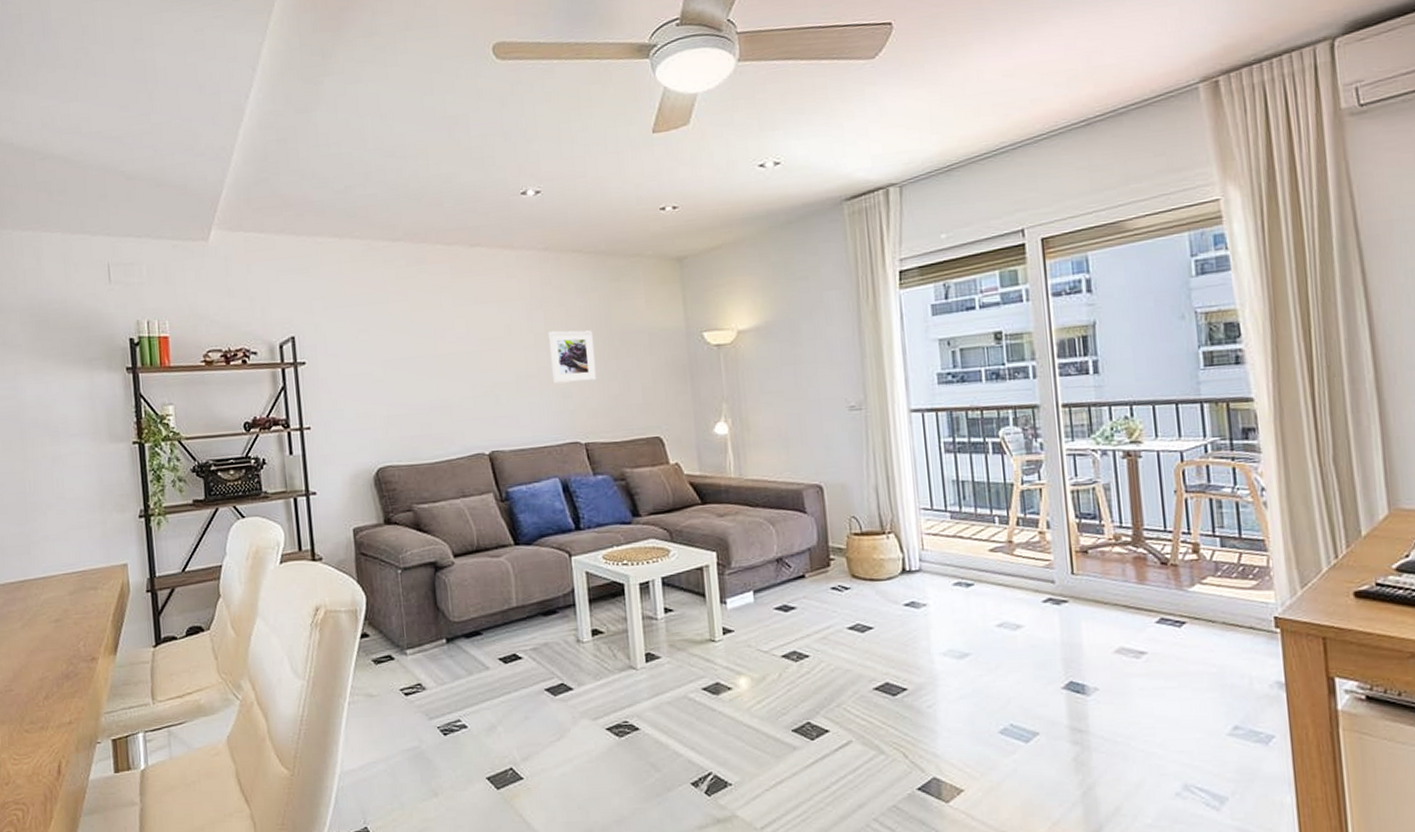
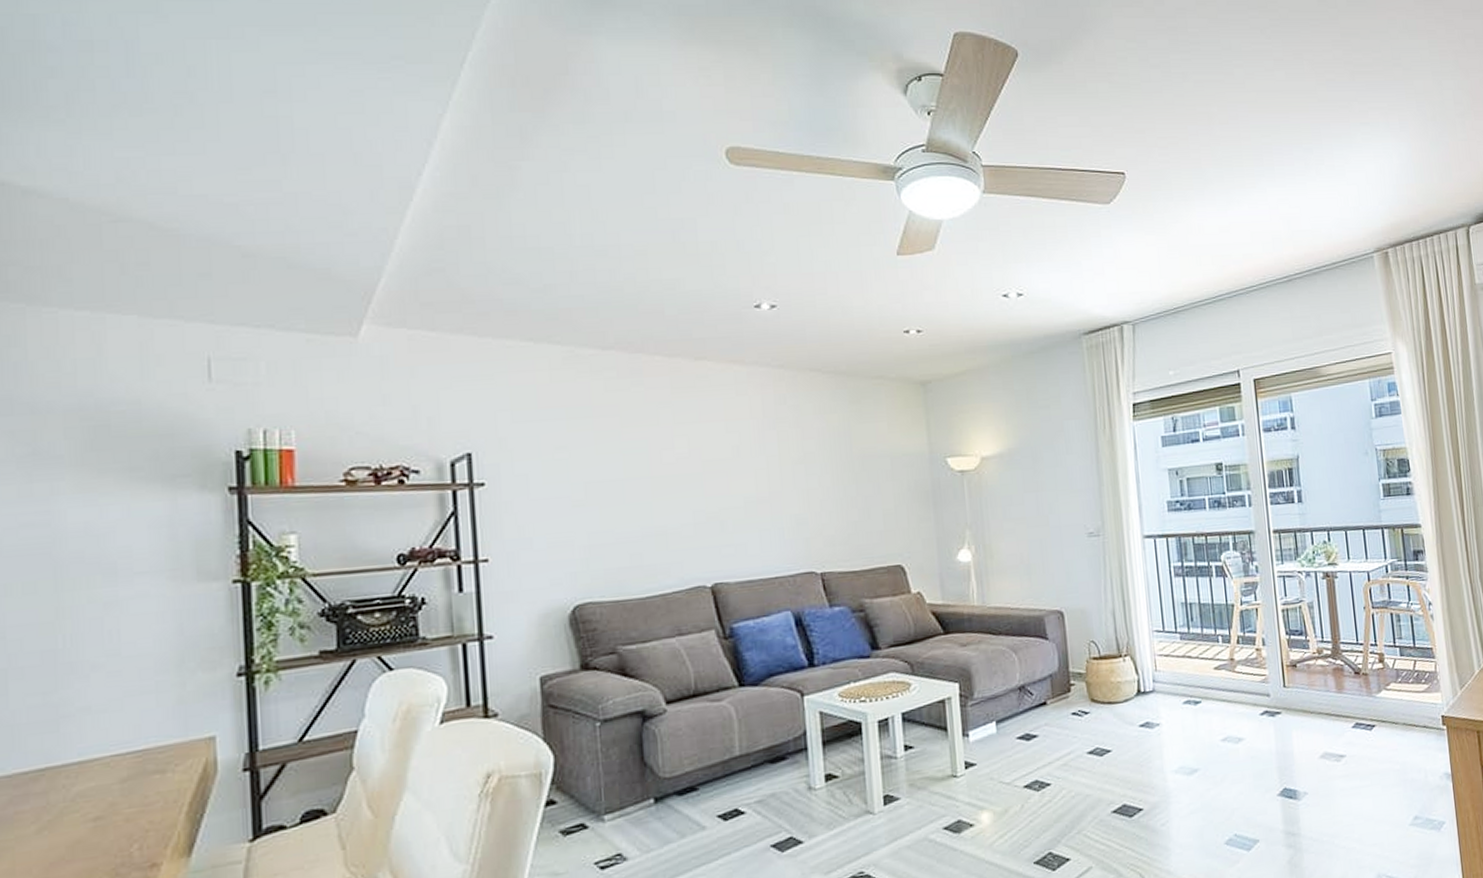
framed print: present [548,330,597,384] -> none [781,453,835,510]

